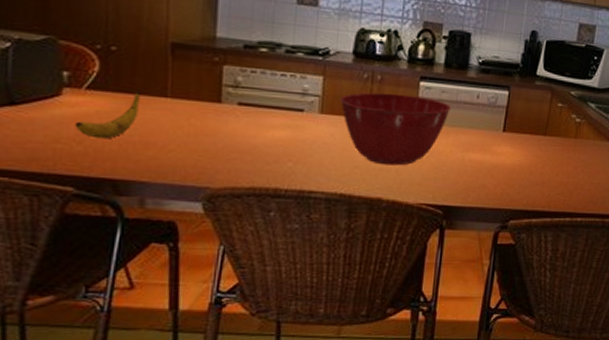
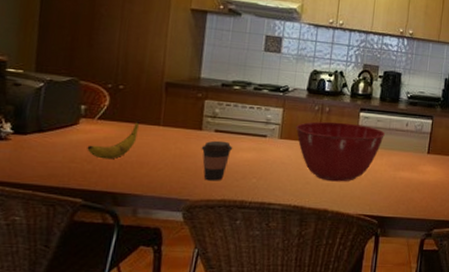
coffee cup: none [221,115,262,165] -> present [201,140,233,181]

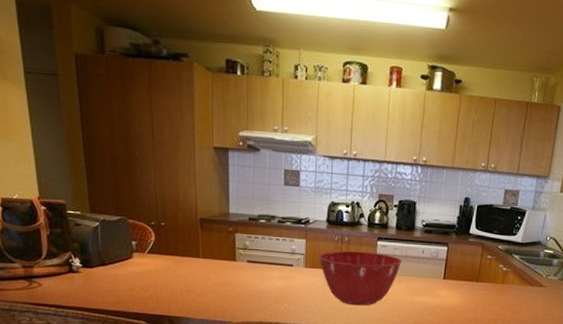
banana: present [87,120,140,160] -> none [142,254,183,288]
coffee cup: present [201,140,233,181] -> none [237,270,265,306]

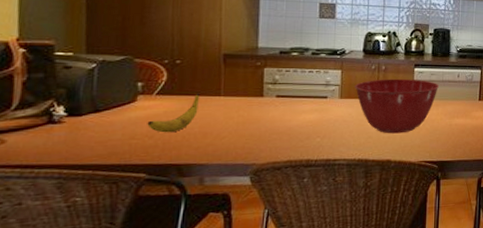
banana: none [142,254,183,288] -> present [147,93,201,133]

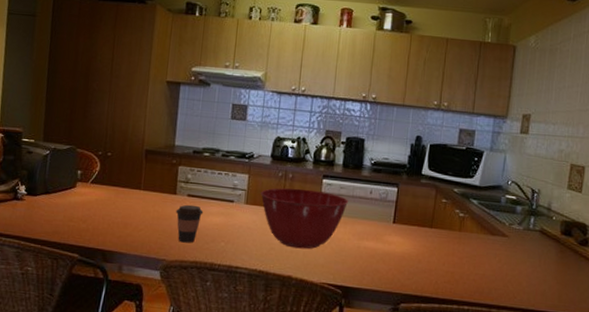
banana: present [147,93,201,133] -> none [82,185,125,220]
coffee cup: none [264,105,296,144] -> present [175,204,204,243]

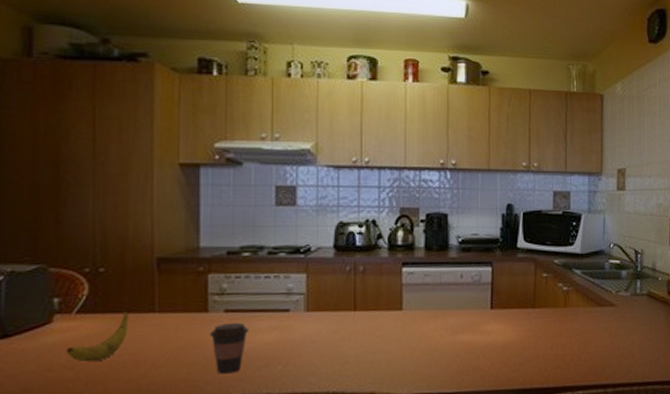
banana: none [82,185,125,220] -> present [66,309,130,363]
mixing bowl: present [261,188,348,250] -> none [325,282,435,358]

